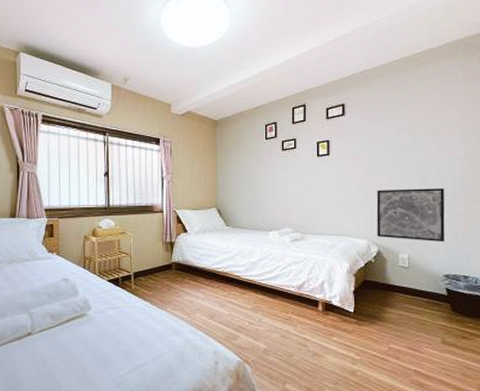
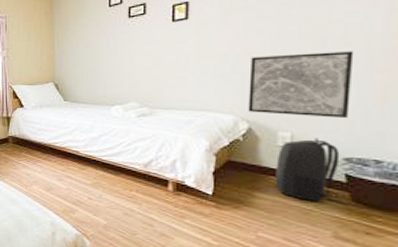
backpack: none [399,258,449,314] -> present [275,138,348,204]

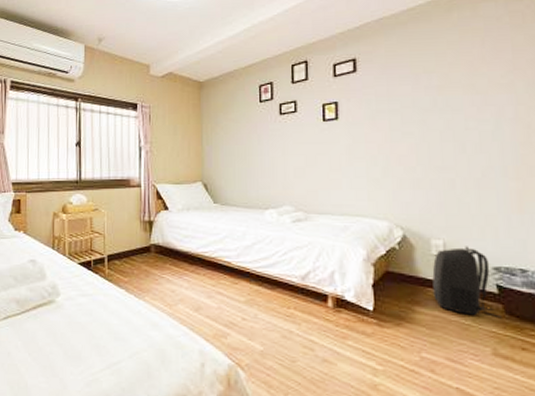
wall art: present [248,51,354,119] -> none [399,158,493,226]

